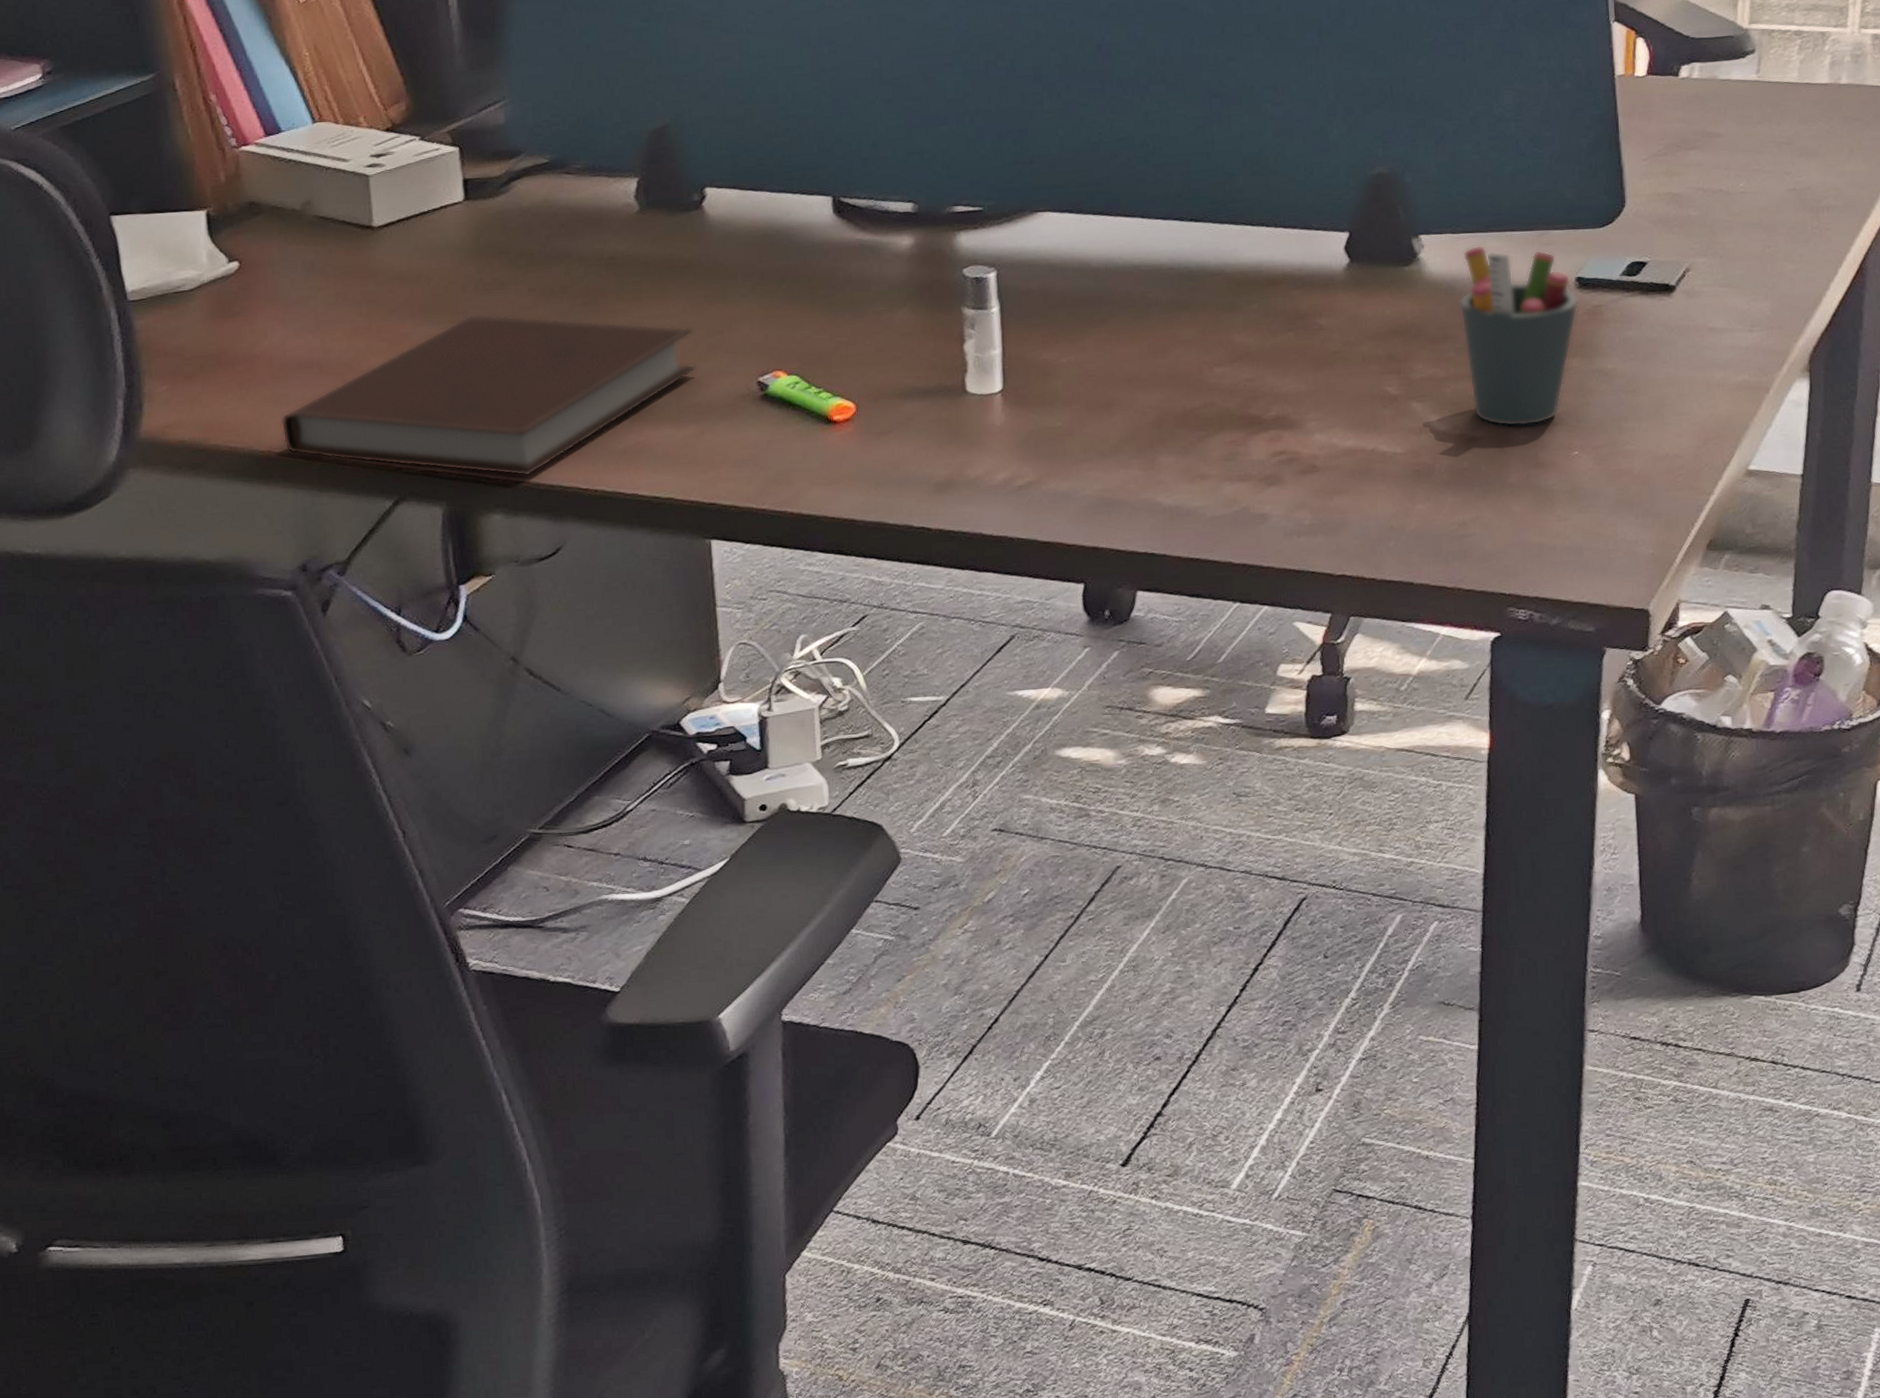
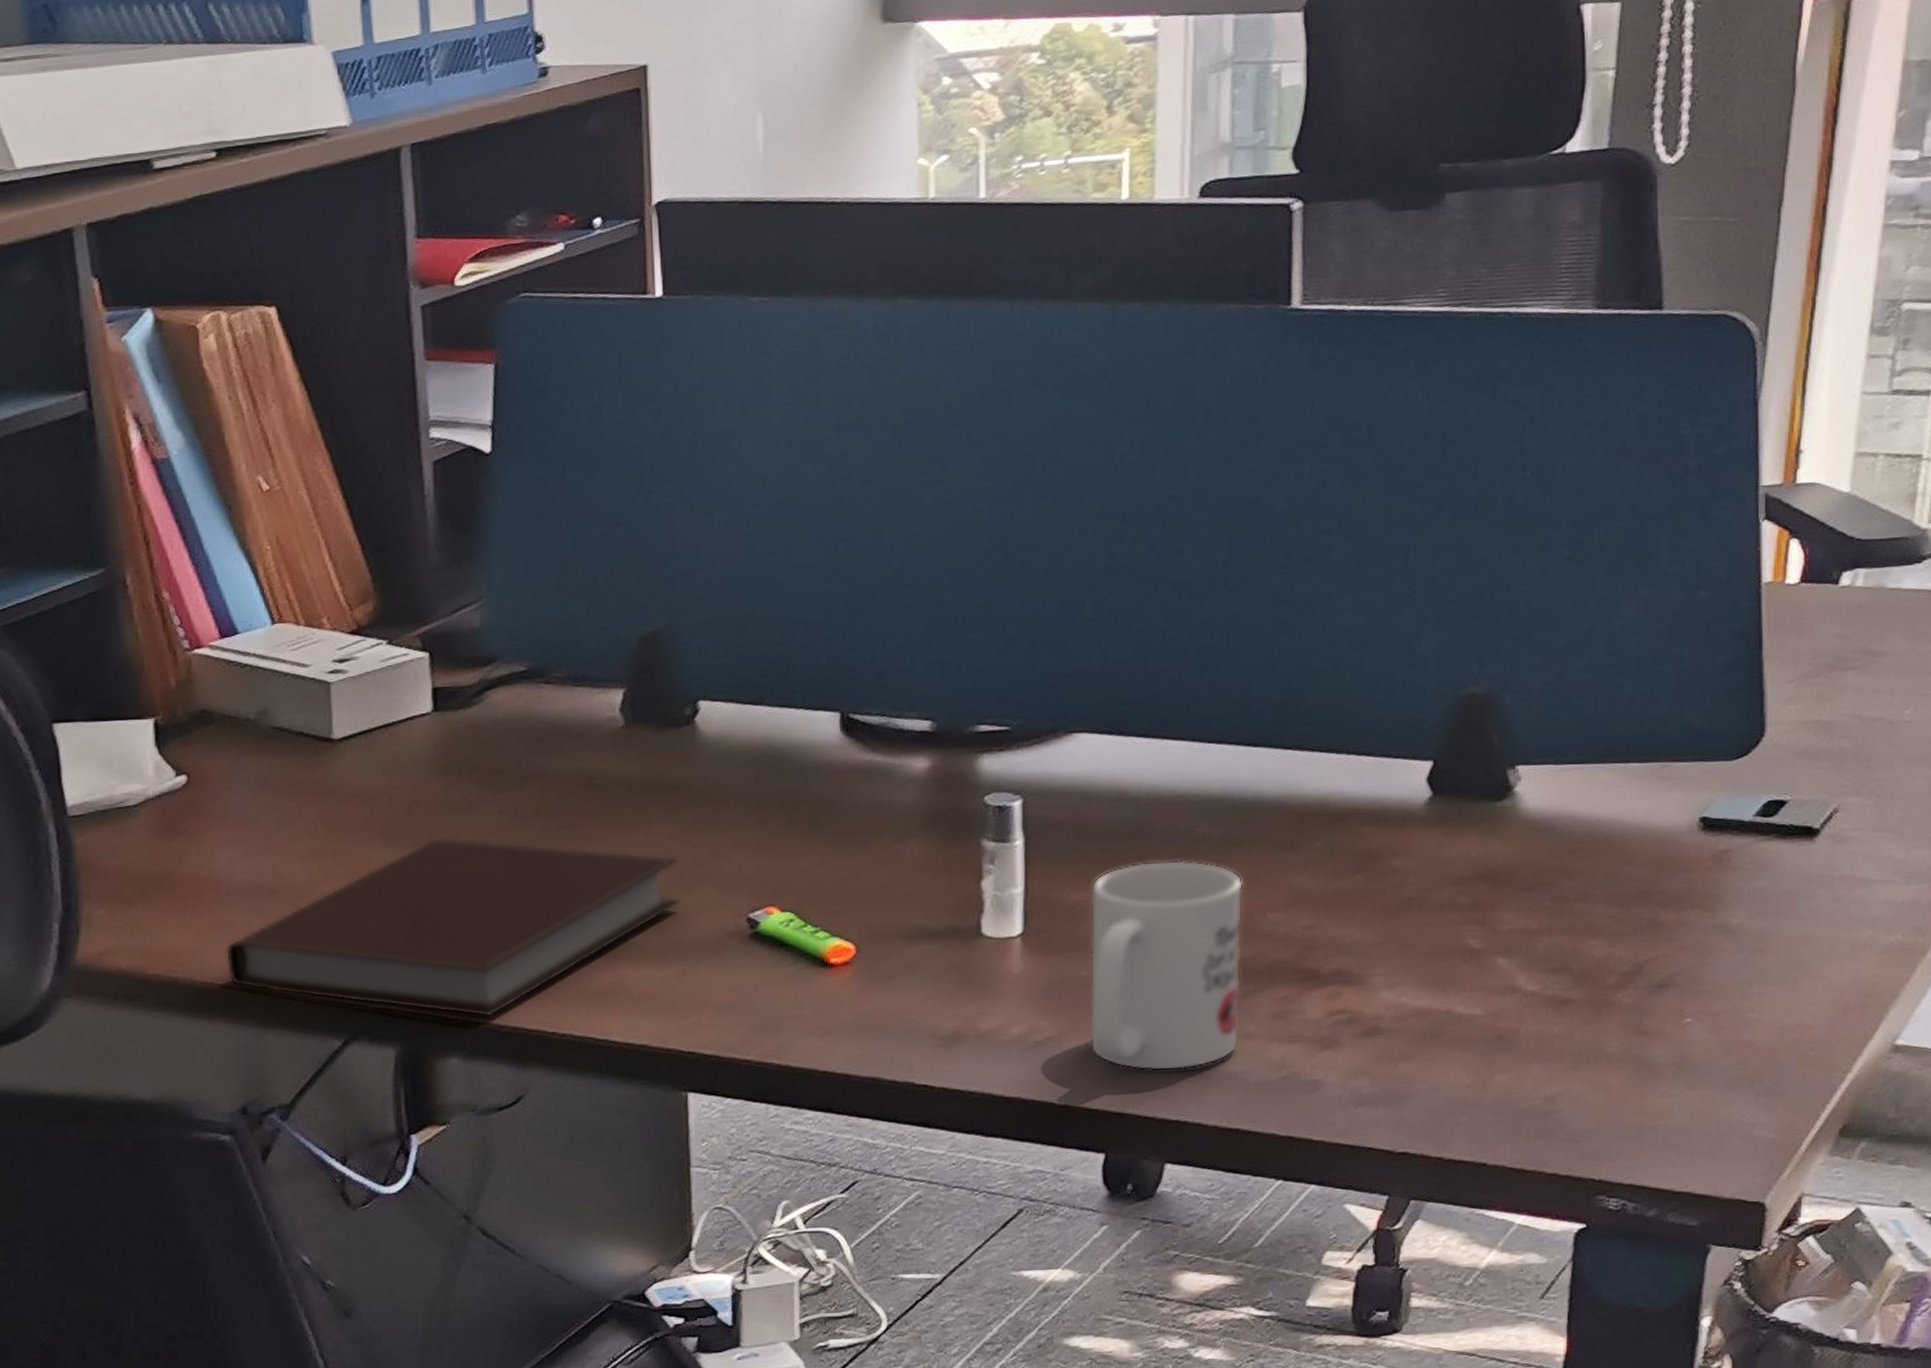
mug: none [1060,322,1196,510] -> present [1089,860,1244,1071]
pen holder: present [1459,245,1579,427] -> none [1559,778,1702,988]

